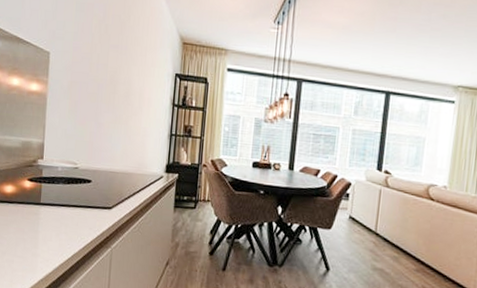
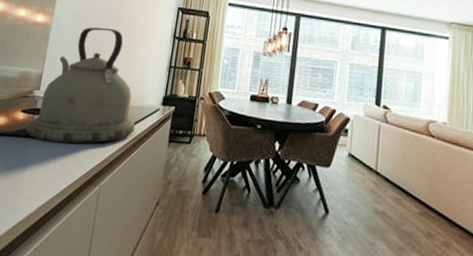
kettle: none [34,95,141,211] -> present [25,27,135,144]

